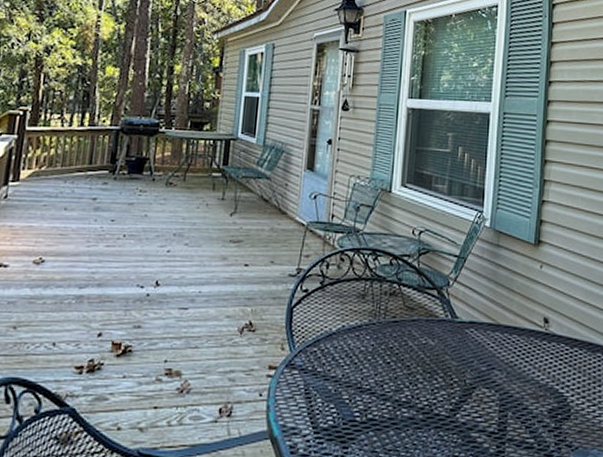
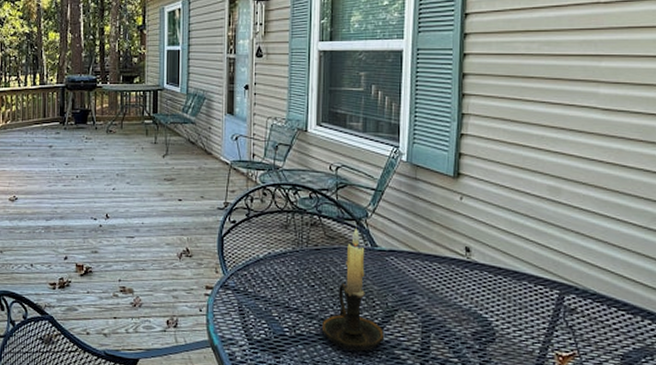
candle holder: none [395,297,462,436] -> present [321,227,385,352]

